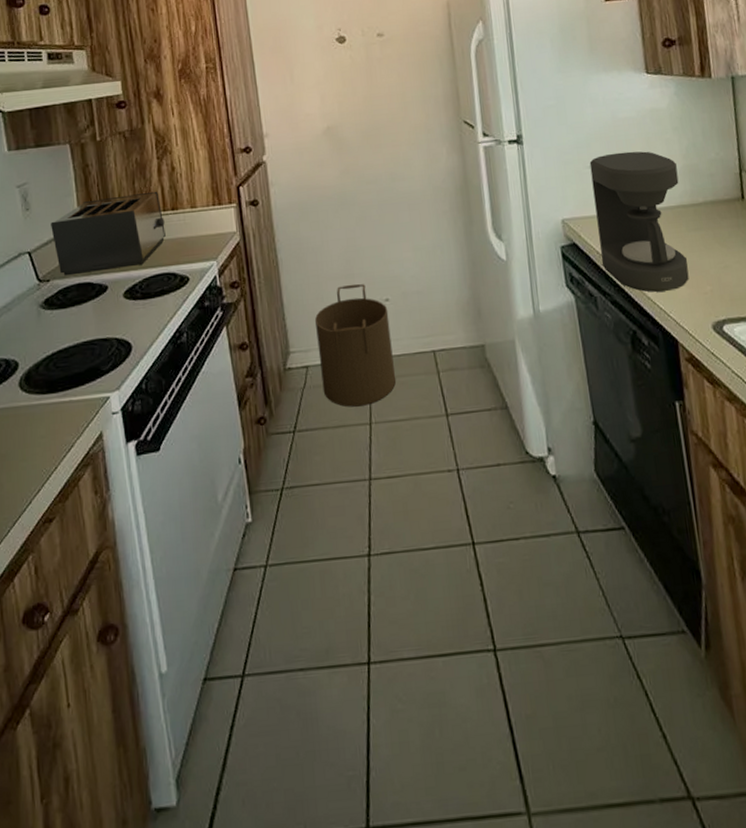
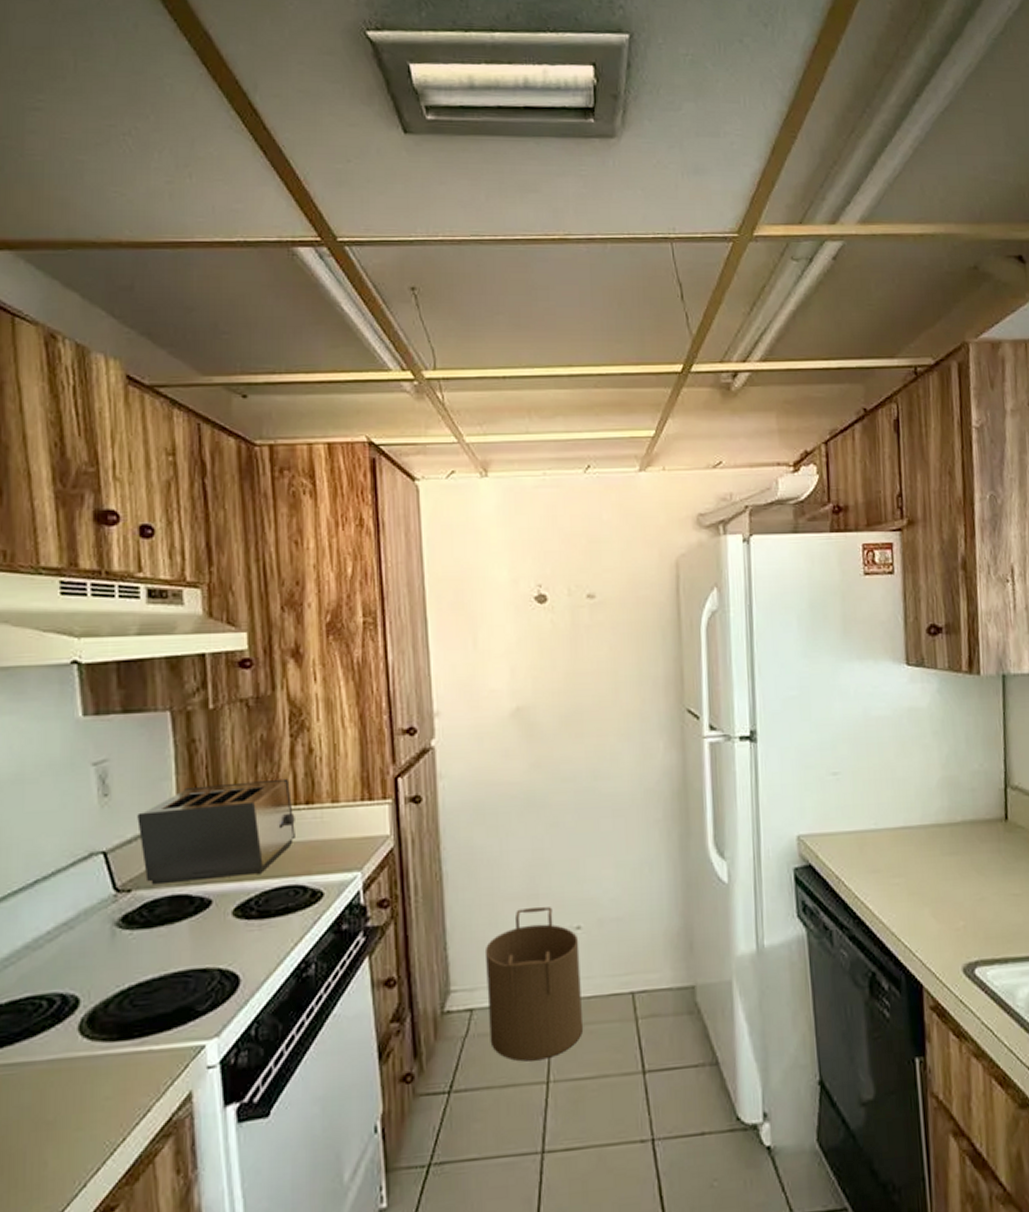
coffee maker: present [589,151,690,292] -> none [834,757,940,927]

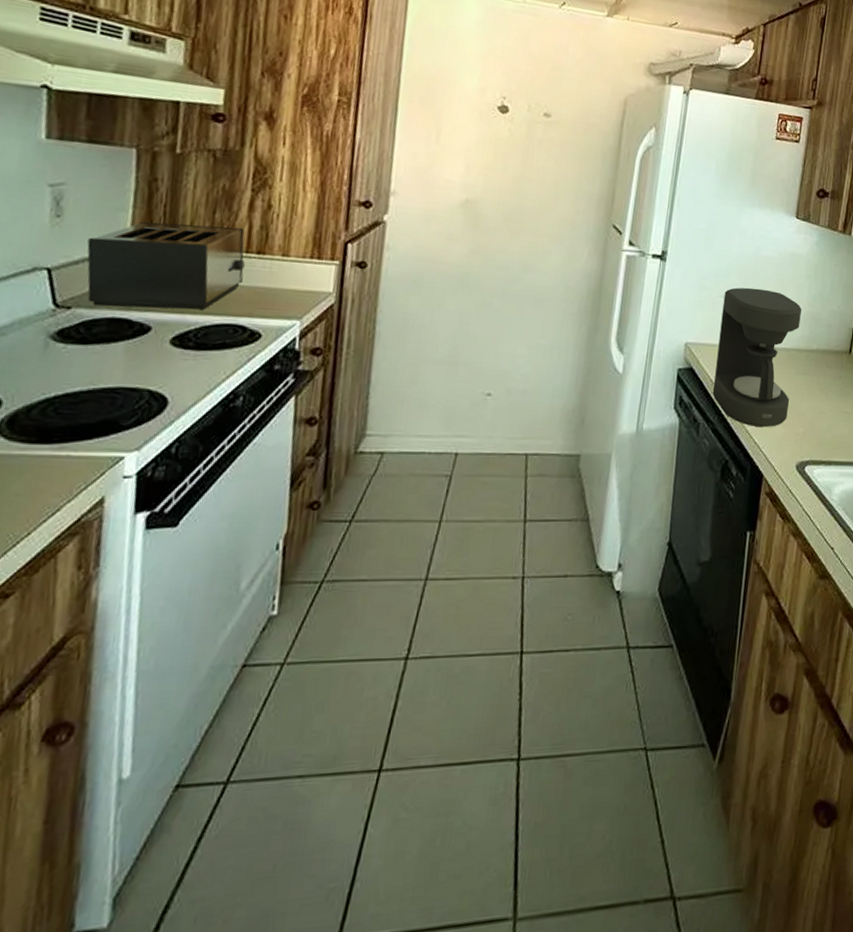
bucket: present [484,906,584,1062] -> none [395,372,488,502]
coffee maker: none [834,757,940,927] -> present [712,287,802,428]

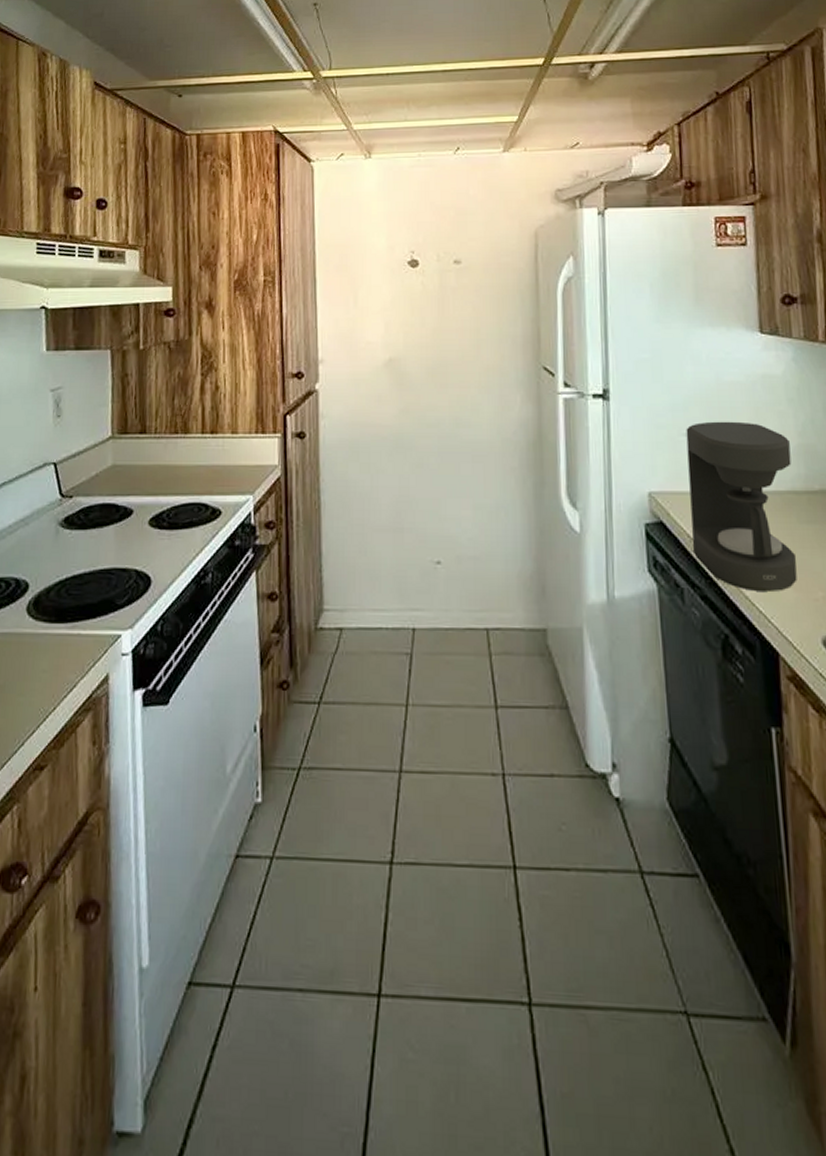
toaster: present [87,221,245,310] -> none [80,410,202,494]

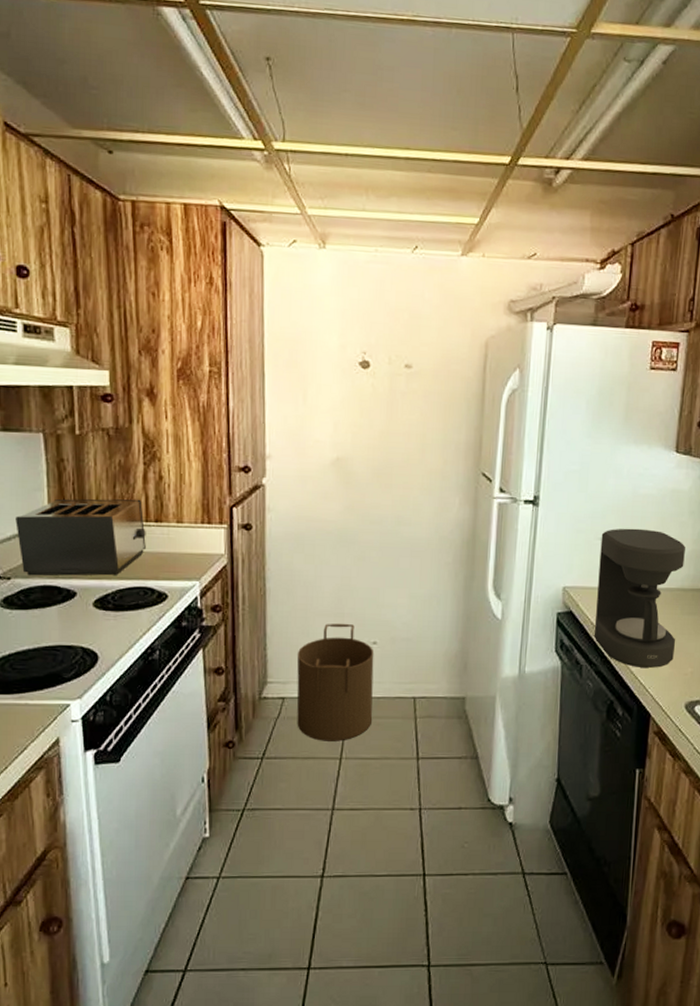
toaster: none [80,410,202,494] -> present [15,498,146,576]
bucket: none [354,539,441,683] -> present [297,623,374,741]

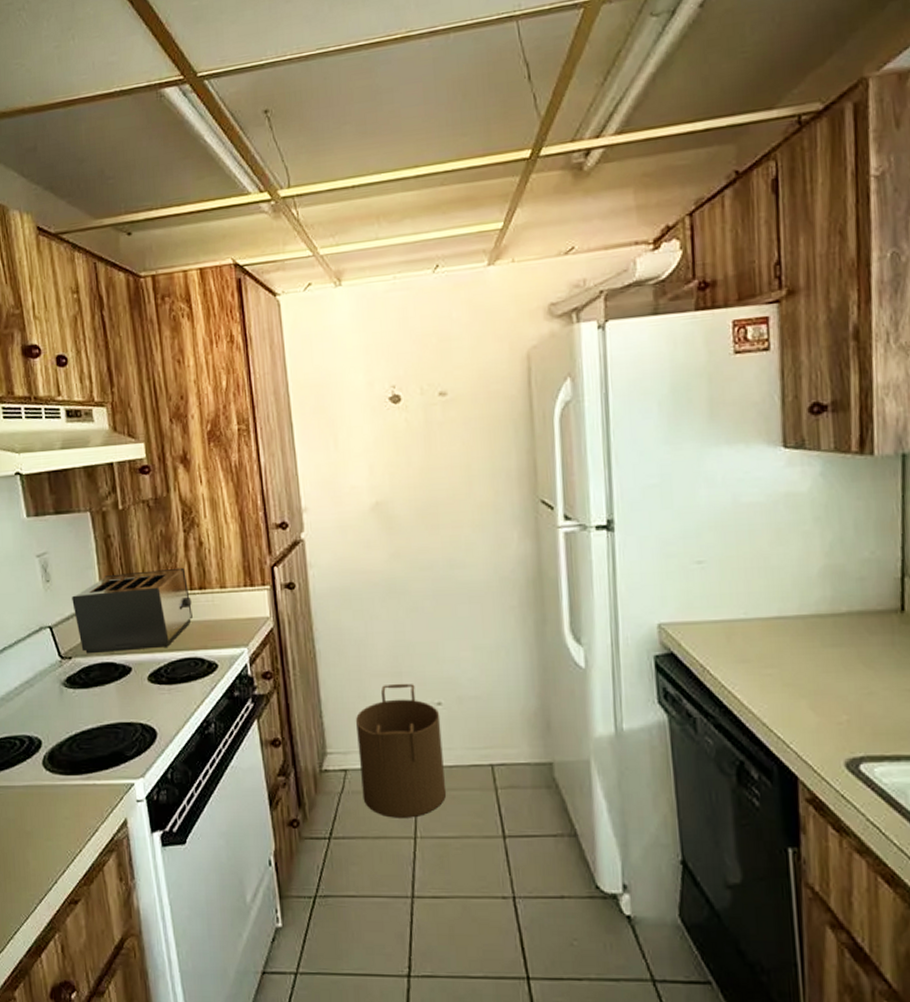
coffee maker: present [593,528,685,669] -> none [698,545,820,718]

